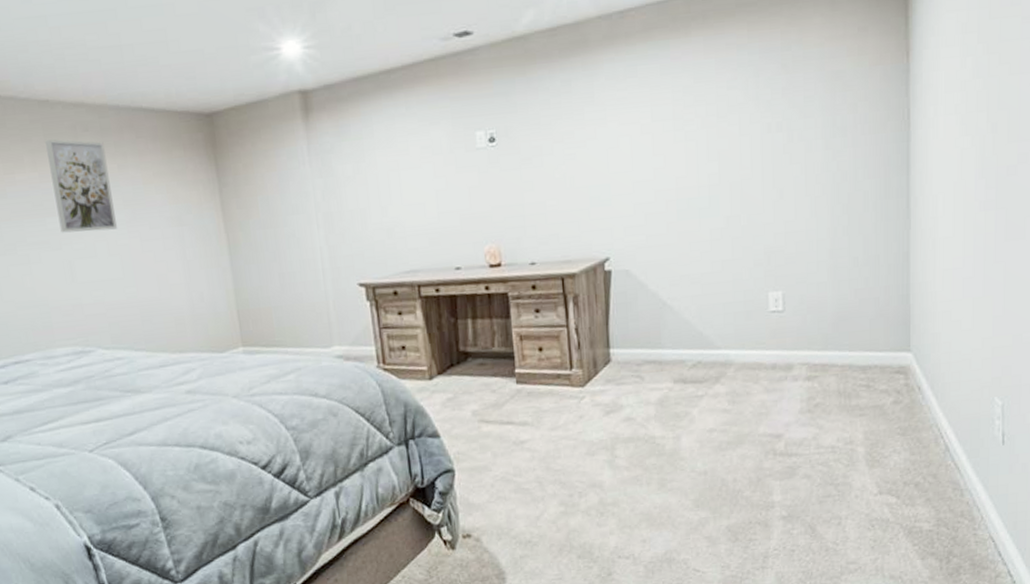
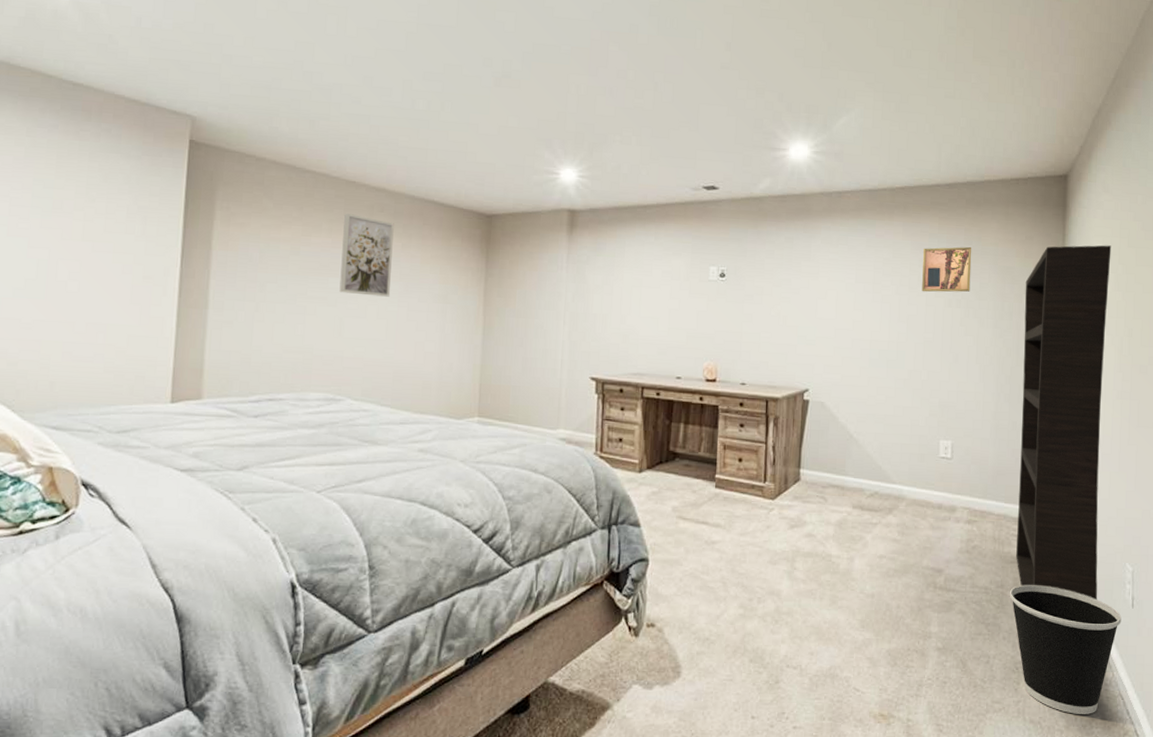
wall art: none [731,54,793,120] -> present [922,247,972,292]
wastebasket: none [859,435,991,564] -> present [1009,585,1122,714]
shelving unit: none [860,21,968,443] -> present [1016,245,1112,601]

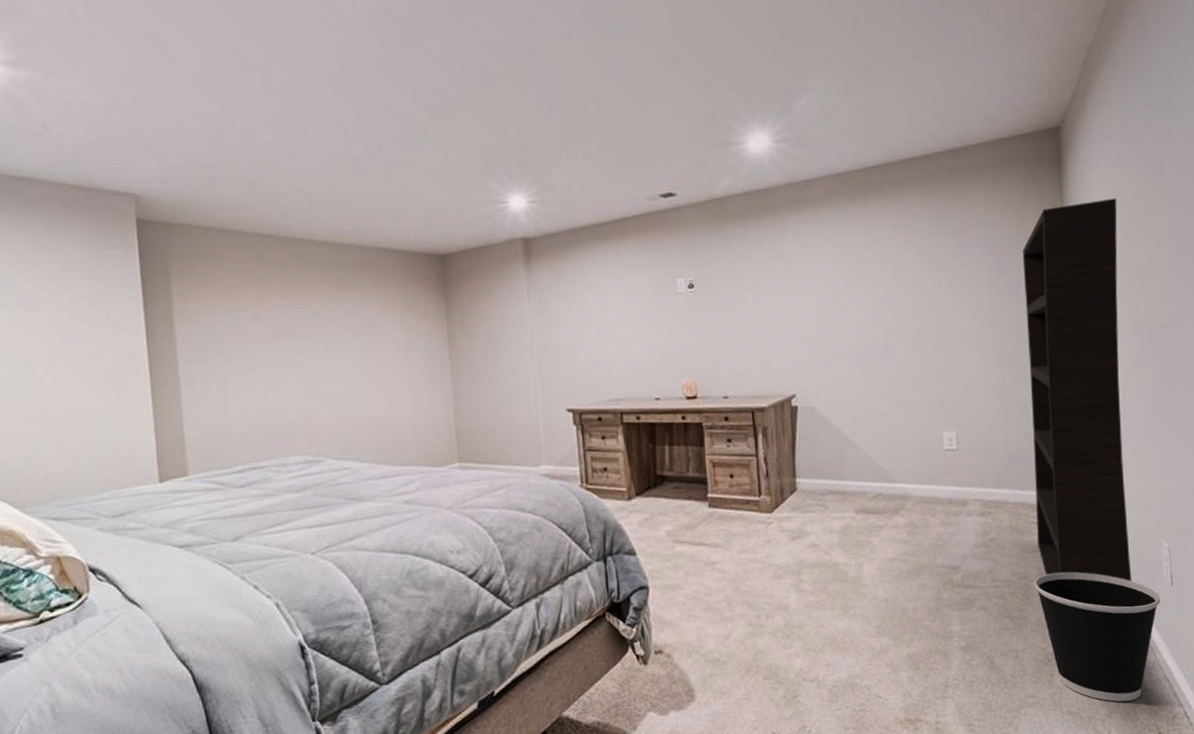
wall art: present [339,213,394,297] -> none [298,271,355,354]
wall art: present [922,247,972,292] -> none [905,221,961,277]

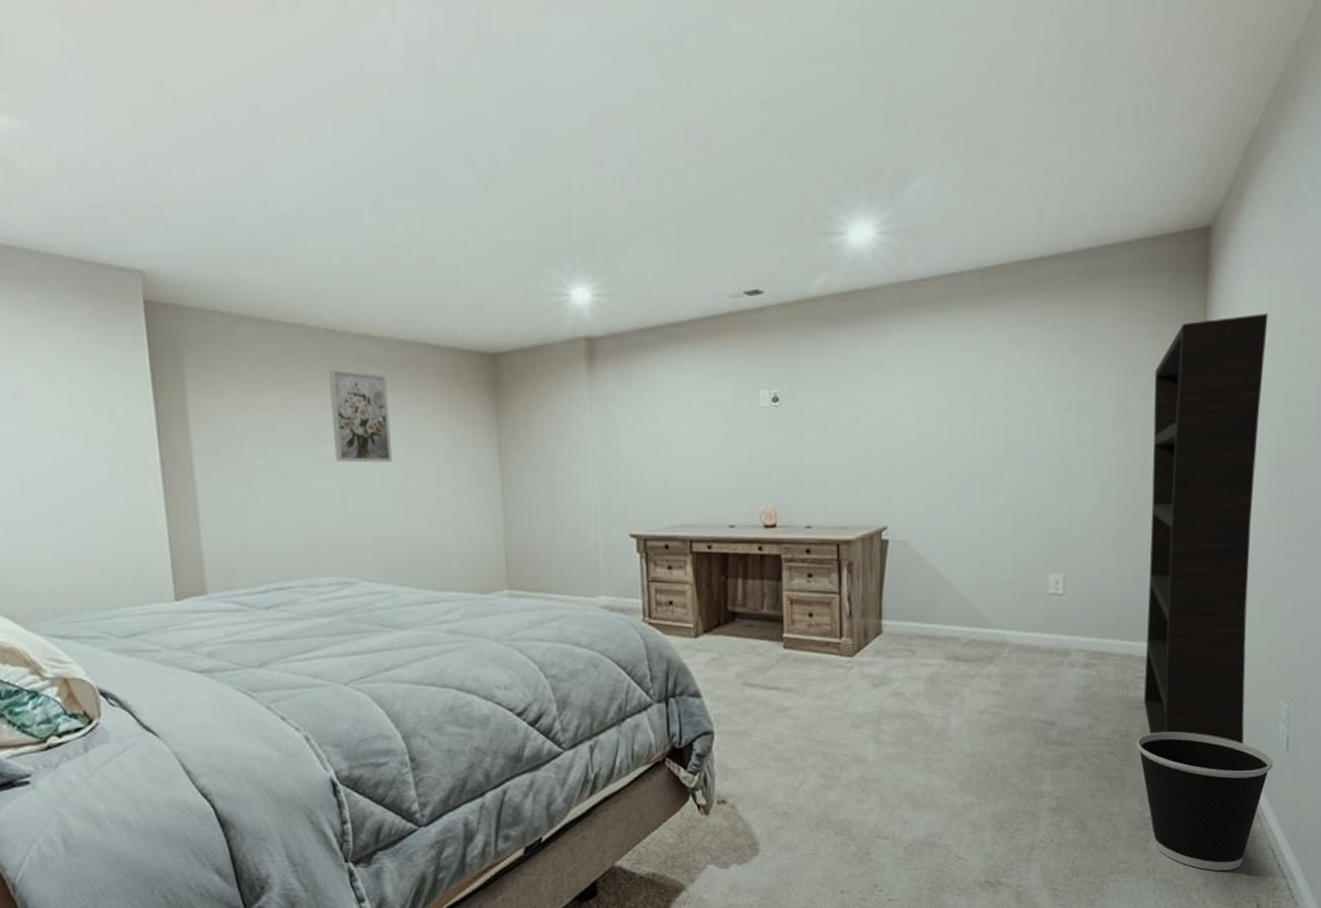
wall art: none [298,271,355,354] -> present [329,368,393,463]

